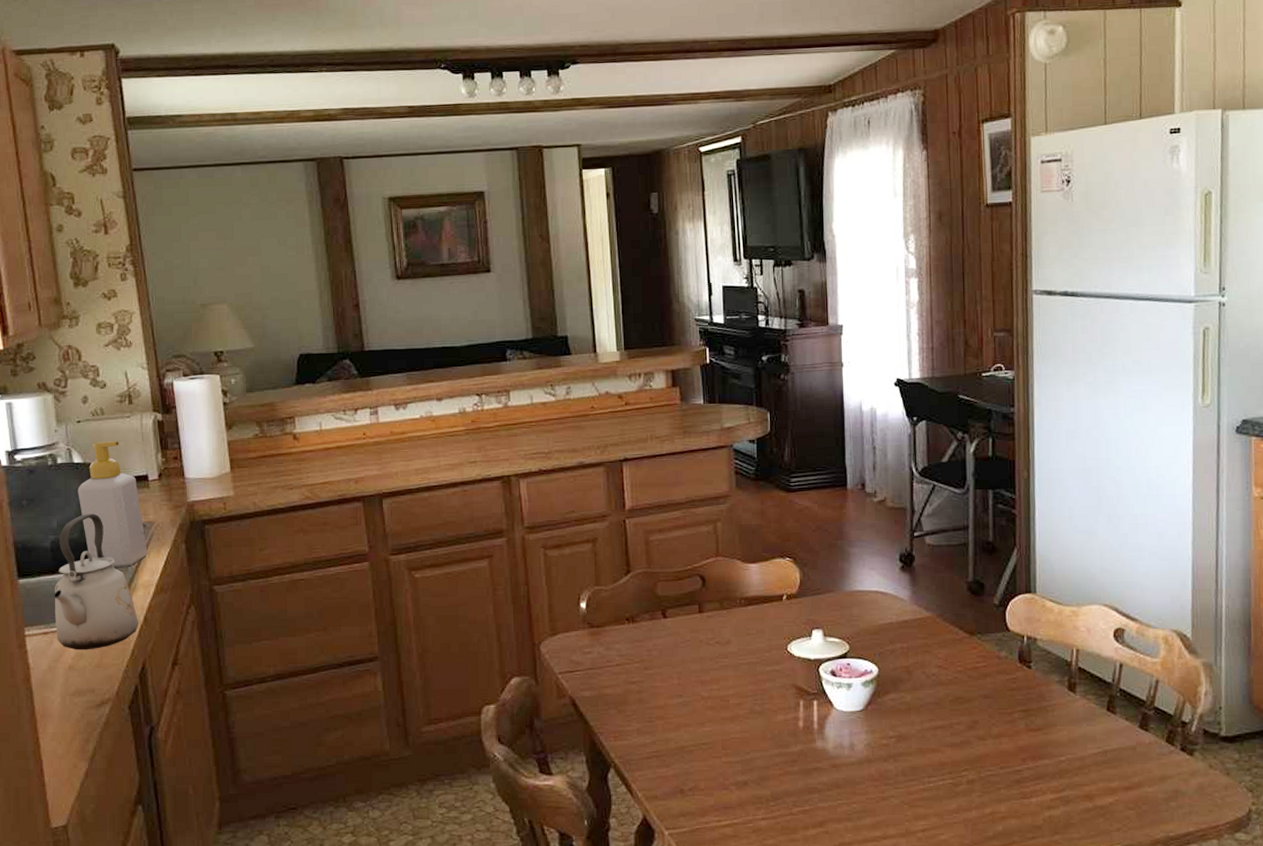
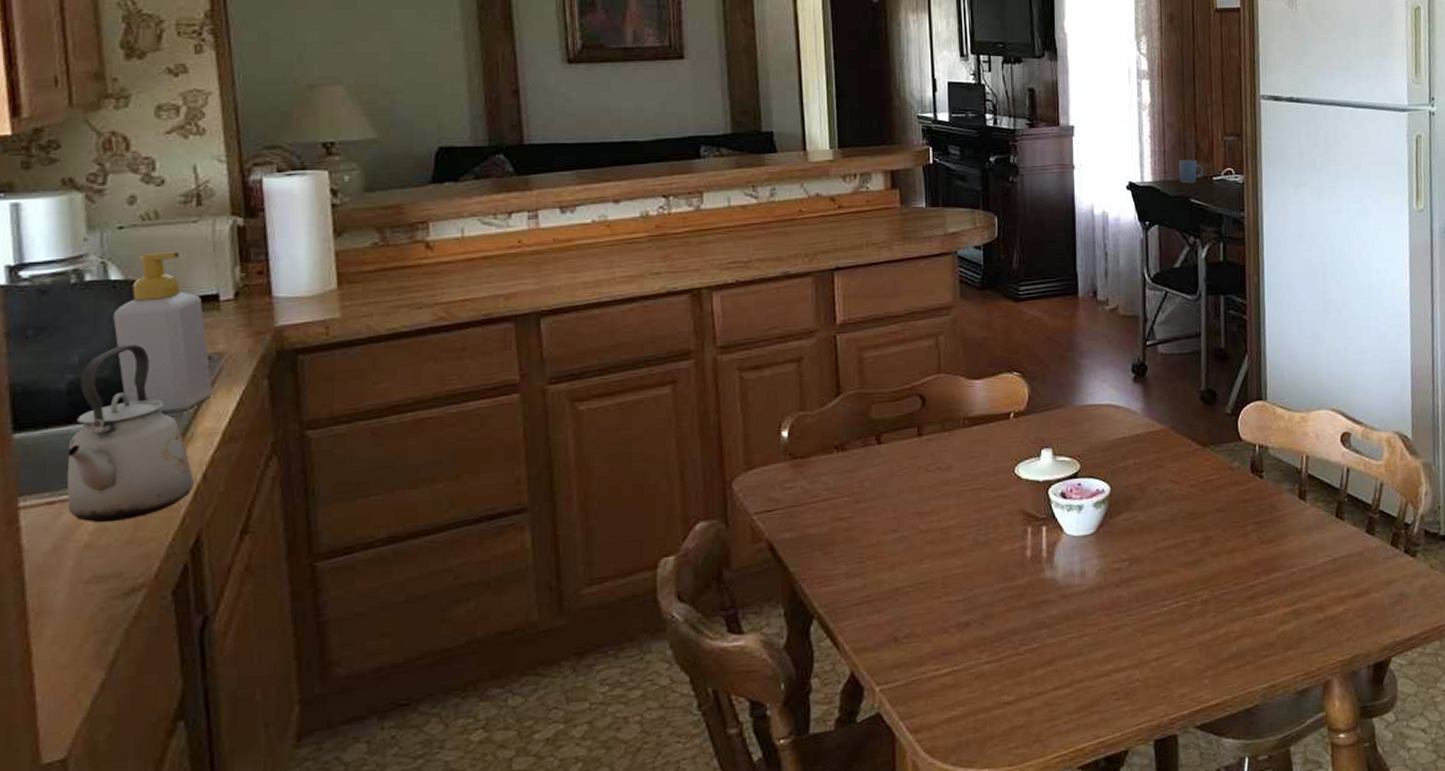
mug: none [947,356,973,380] -> present [1179,160,1204,184]

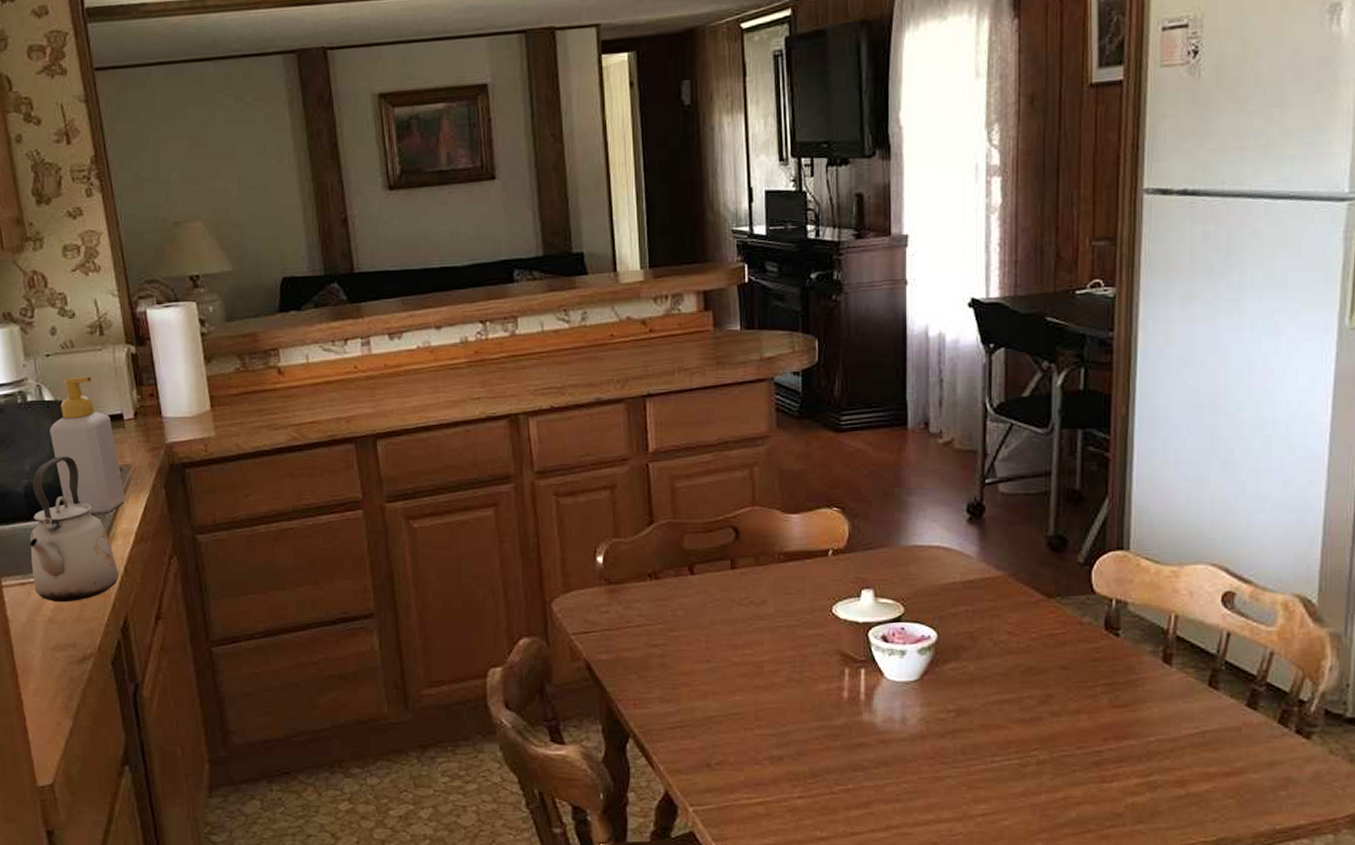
mug: present [1179,160,1204,184] -> none [1034,270,1065,300]

